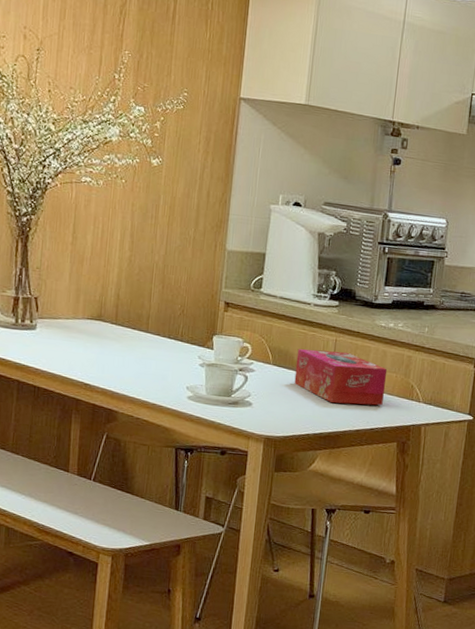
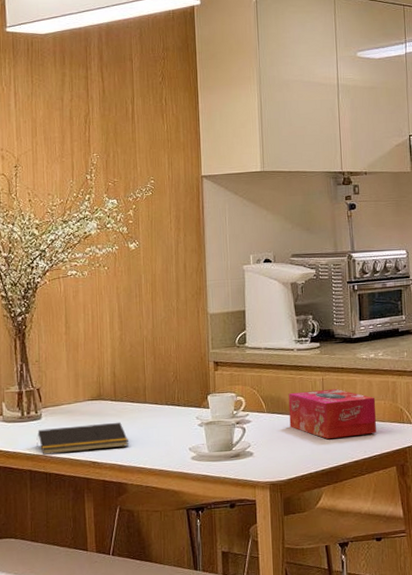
notepad: none [28,340,125,374] -> present [36,422,128,455]

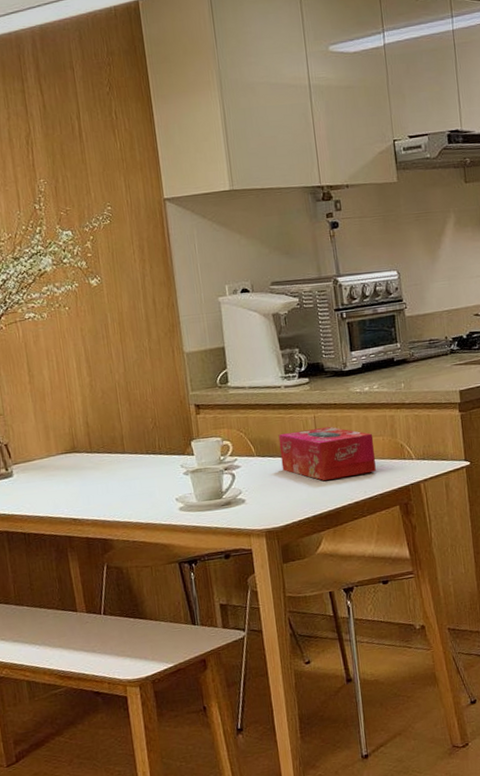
notepad: present [36,422,128,455] -> none [10,475,110,514]

